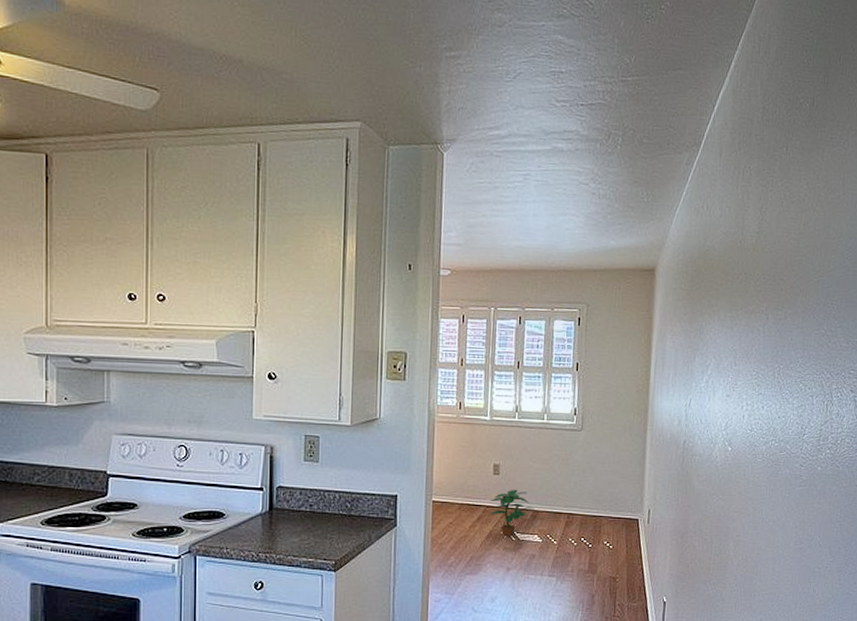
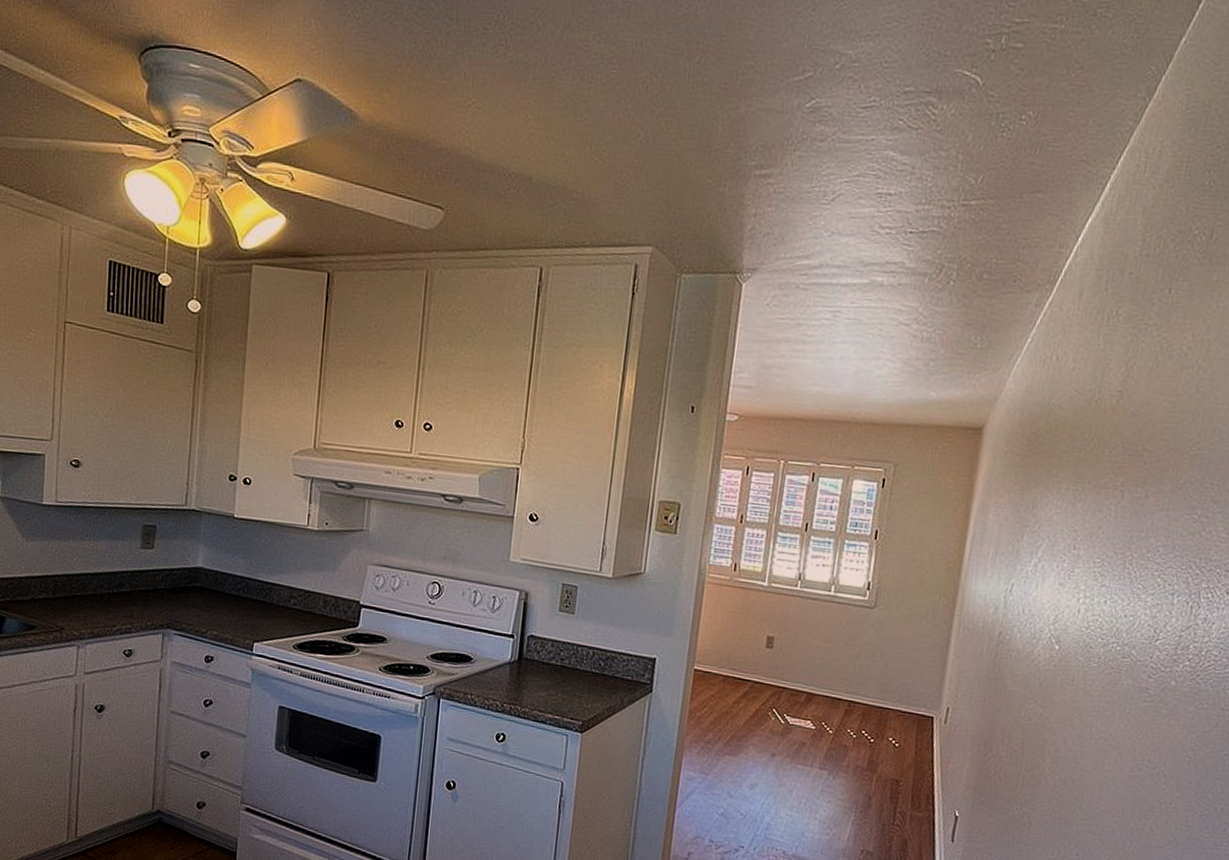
potted plant: present [490,489,535,536] -> none [758,666,810,718]

